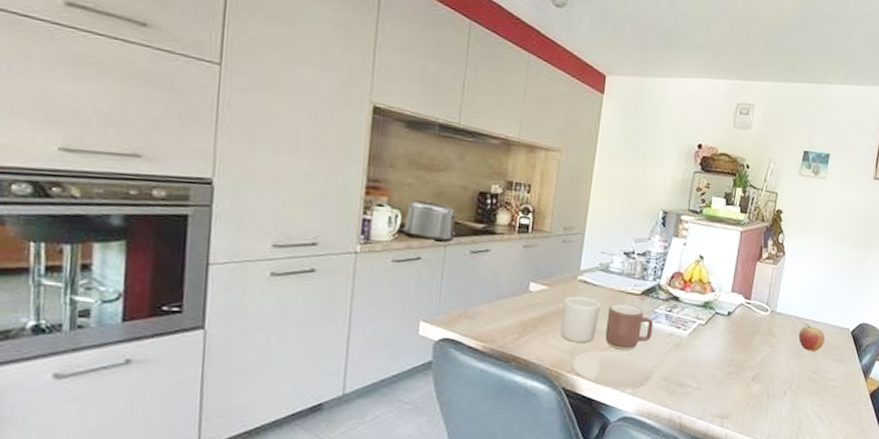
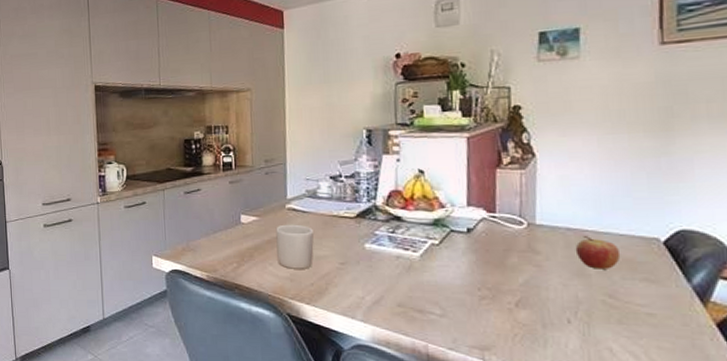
toaster: present [397,199,459,244] -> none [125,153,171,188]
plate: present [572,350,653,389] -> none [293,276,384,316]
mug: present [605,304,654,350] -> none [322,229,377,275]

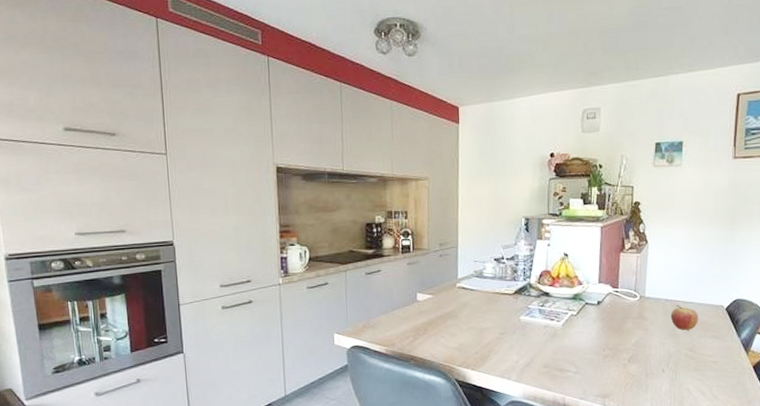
mug: present [275,224,314,269] -> none [447,301,479,340]

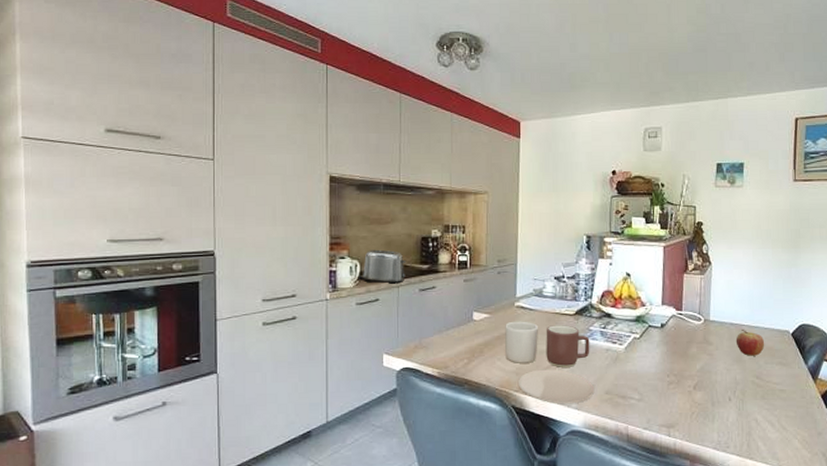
toaster: none [307,236,353,269] -> present [358,249,407,285]
mug: none [447,301,479,340] -> present [505,321,538,363]
plate: none [461,345,534,377] -> present [519,369,595,405]
mug: none [486,304,529,343] -> present [546,325,590,367]

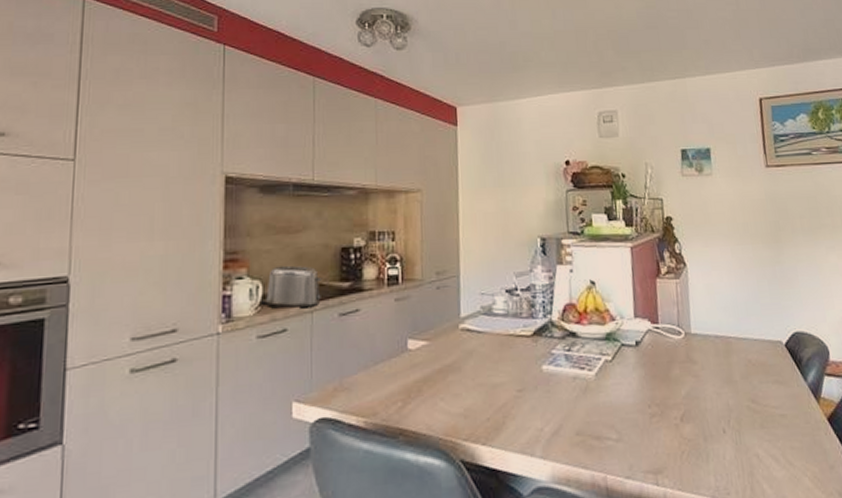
mug: present [505,321,538,363] -> none [448,347,490,403]
plate: present [519,369,595,405] -> none [468,407,563,454]
mug: present [546,325,590,367] -> none [498,349,554,405]
fruit: present [735,330,765,356] -> none [723,343,757,375]

